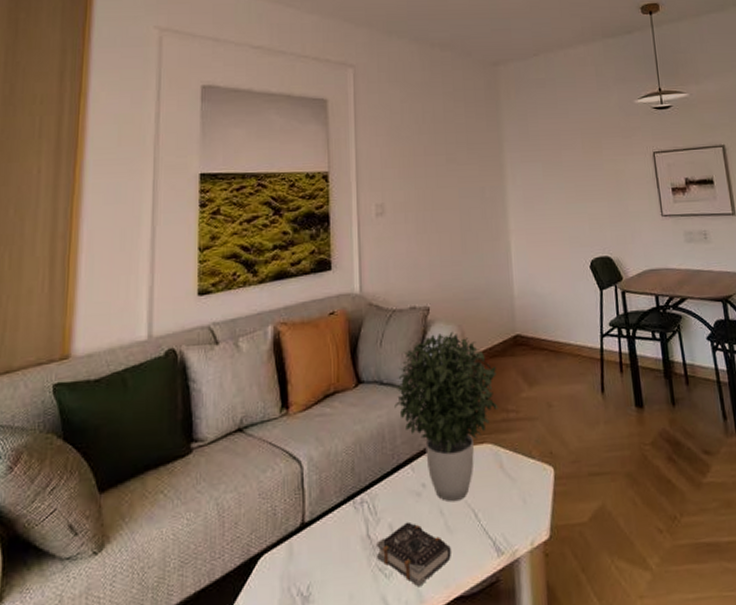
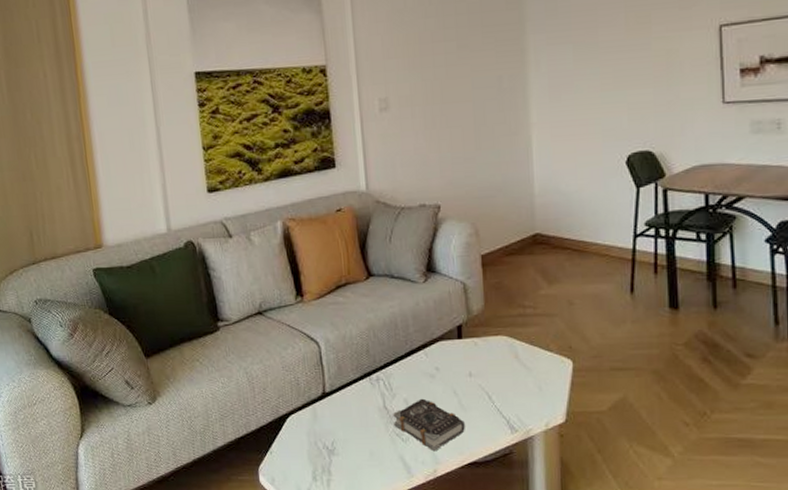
potted plant: present [394,331,498,502] -> none [406,229,515,385]

